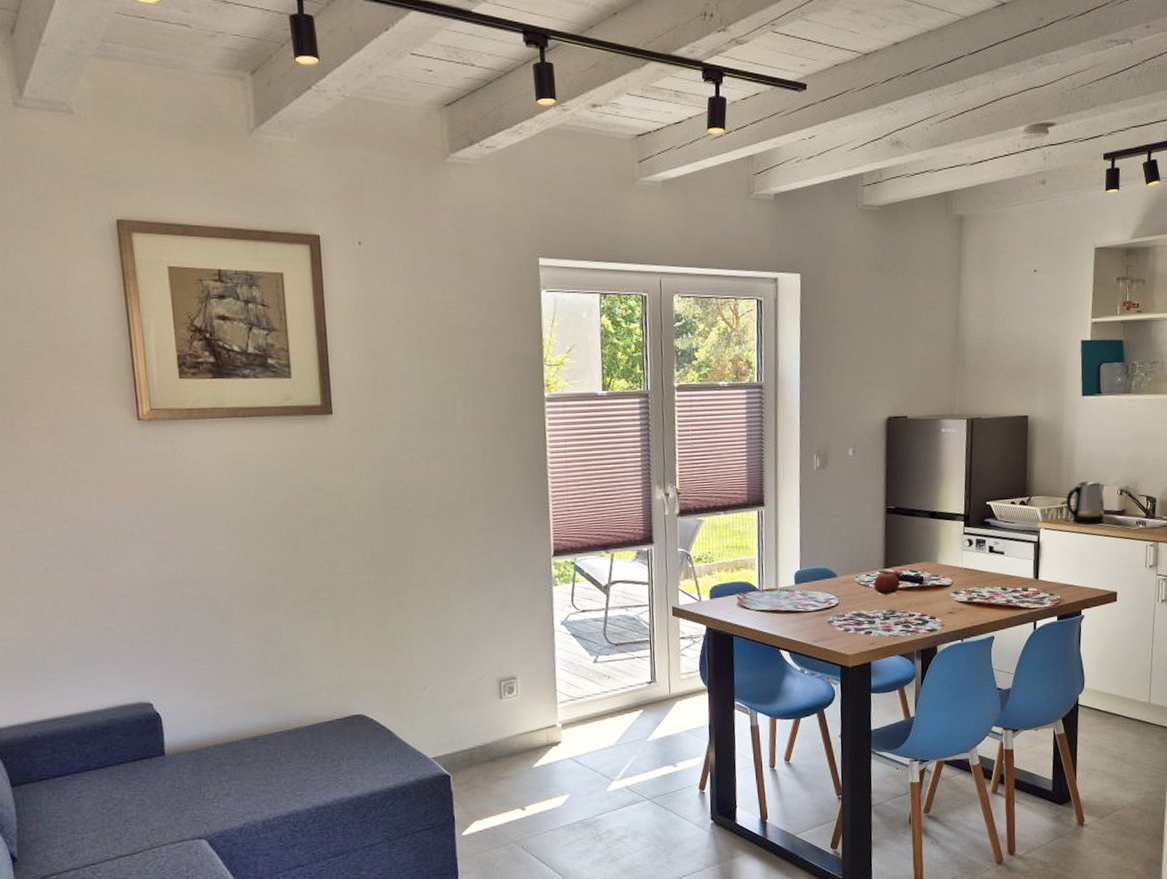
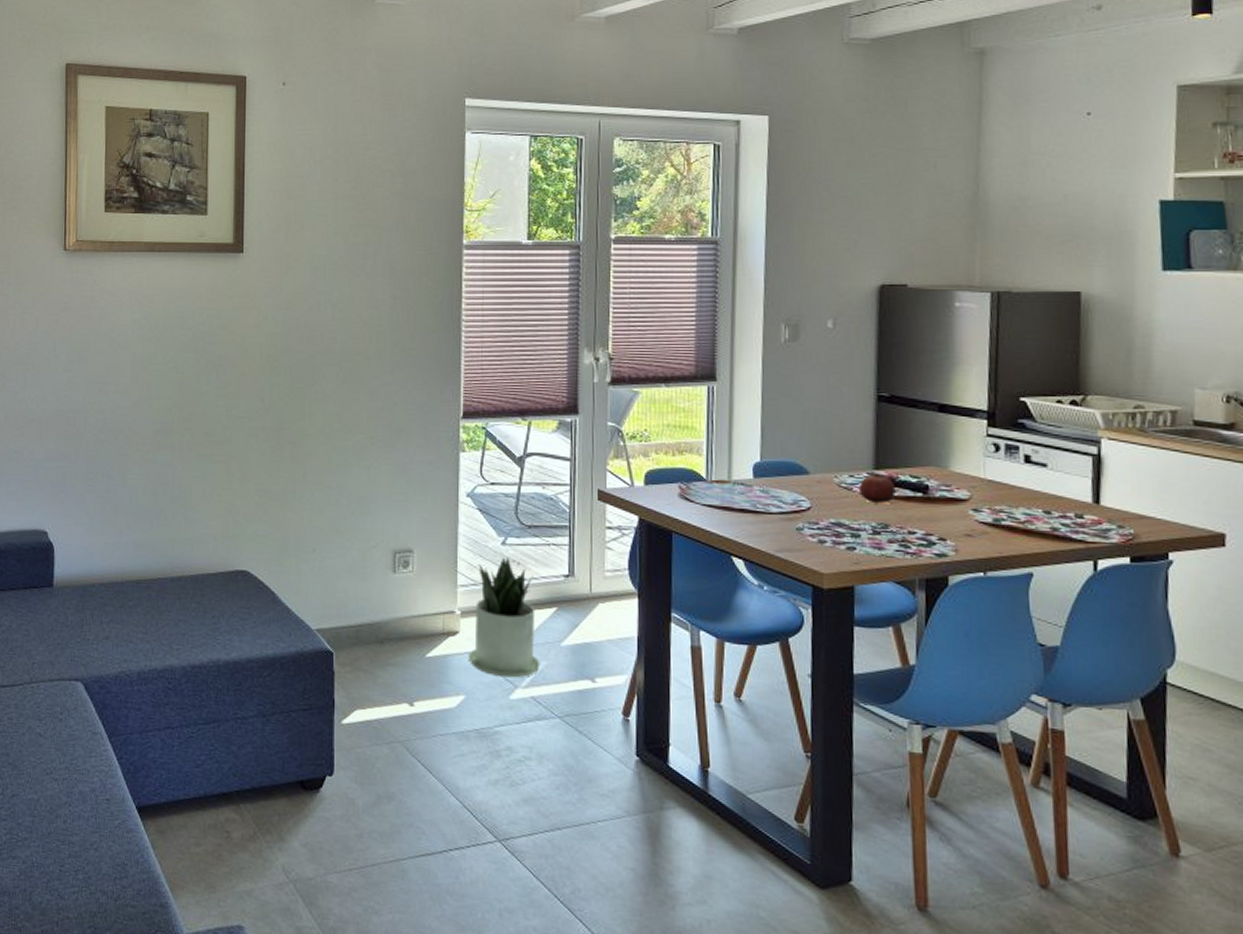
planter: none [570,673,631,774] -> present [468,557,541,678]
kettle: present [1066,480,1105,526] -> none [1141,380,1203,441]

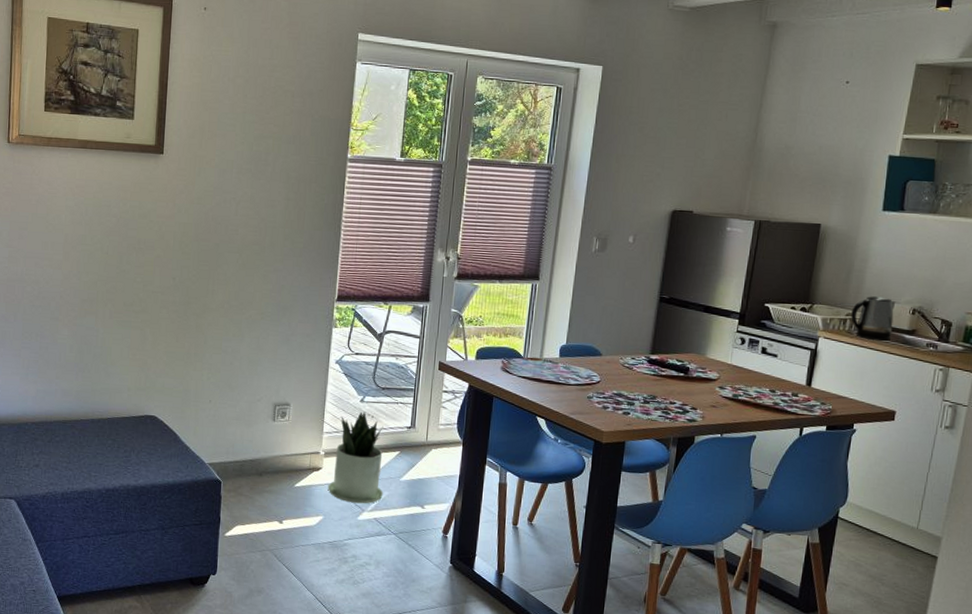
fruit: present [858,471,896,504] -> none [637,355,665,381]
kettle: none [1141,380,1203,441] -> present [851,295,896,342]

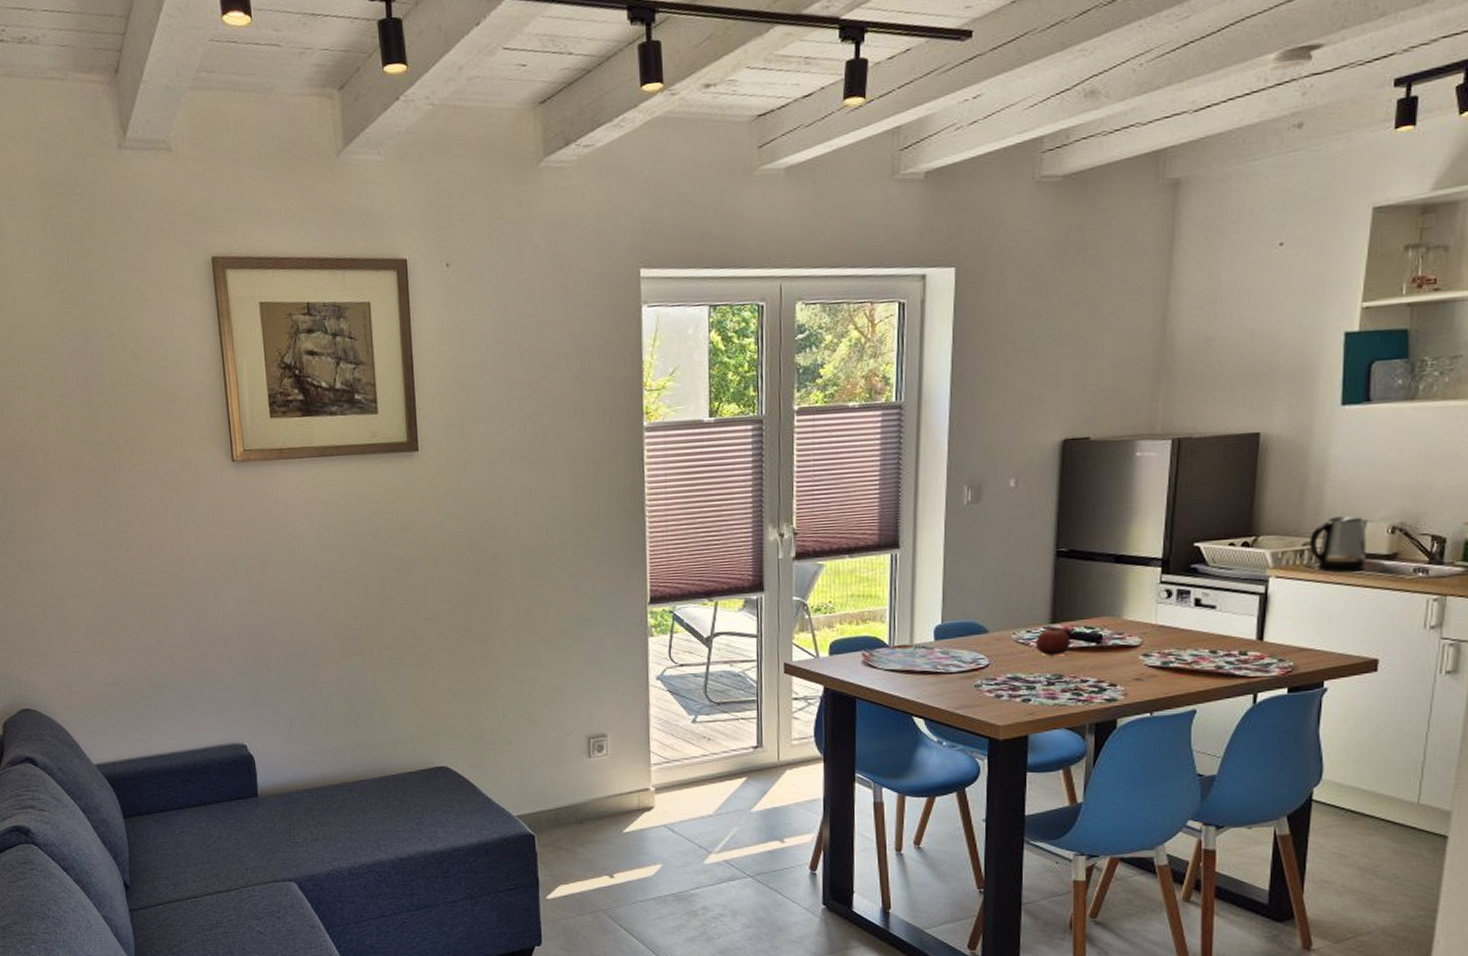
planter: present [328,411,384,504] -> none [663,734,732,845]
fruit: none [637,355,665,381] -> present [1035,625,1071,657]

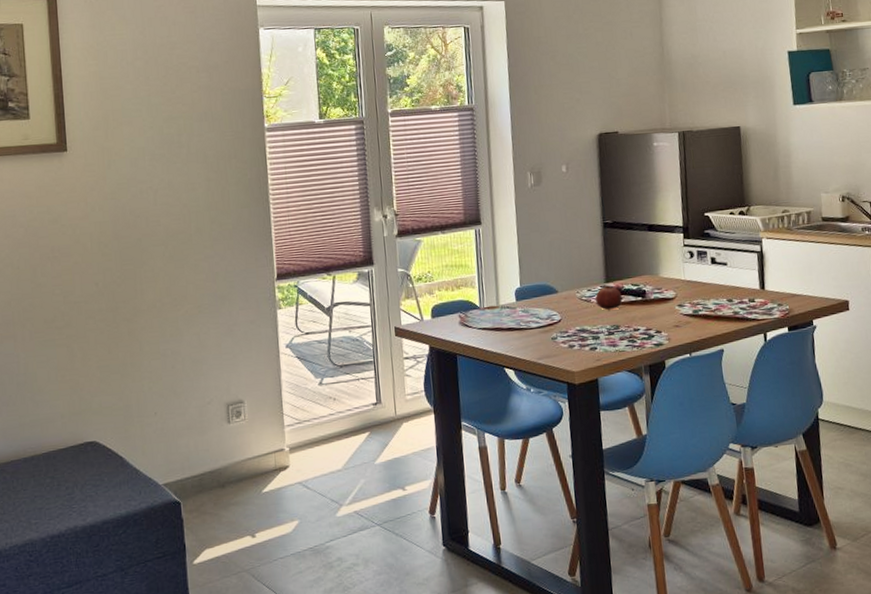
kettle: present [1309,515,1369,574] -> none [786,188,829,234]

